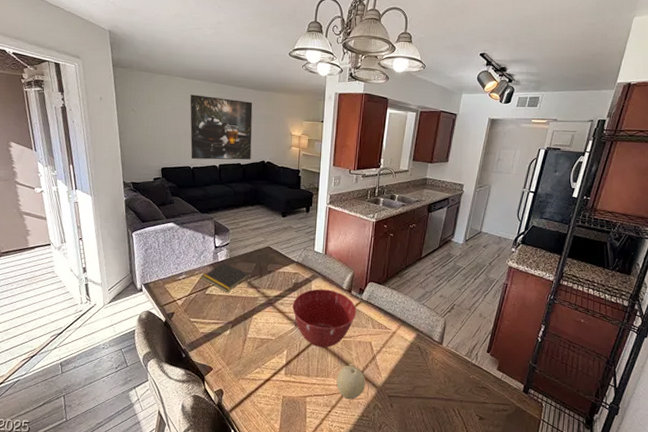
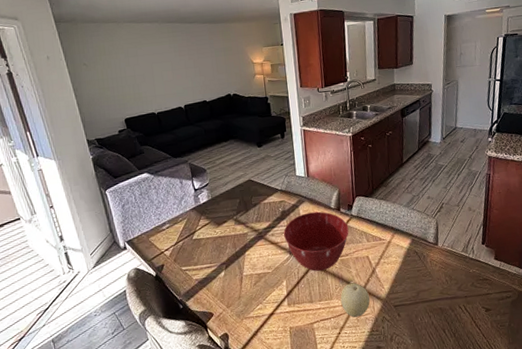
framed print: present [190,94,253,160] -> none [142,36,216,105]
notepad: present [201,262,250,293] -> none [185,203,235,234]

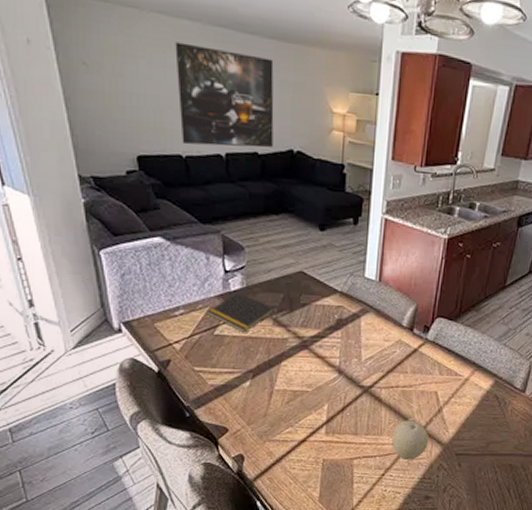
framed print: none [142,36,216,105] -> present [175,42,274,148]
notepad: none [185,203,235,234] -> present [206,292,276,333]
mixing bowl: present [283,211,349,271] -> none [335,326,420,400]

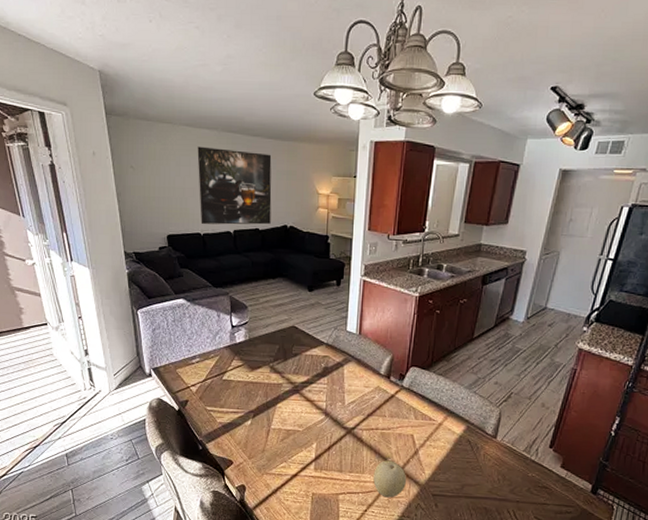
notepad: present [206,292,276,333] -> none [217,344,272,378]

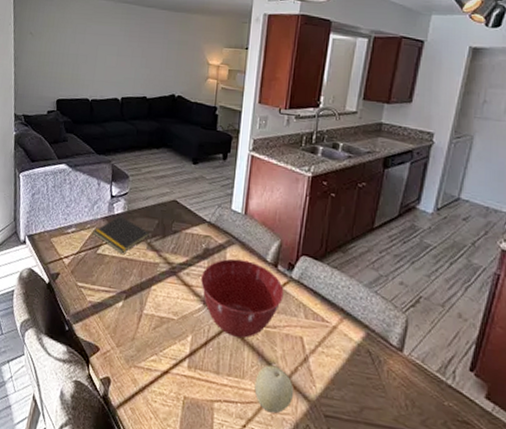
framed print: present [197,146,272,225] -> none [90,16,164,93]
notepad: none [217,344,272,378] -> present [93,215,150,254]
mixing bowl: none [322,374,396,440] -> present [201,258,284,338]

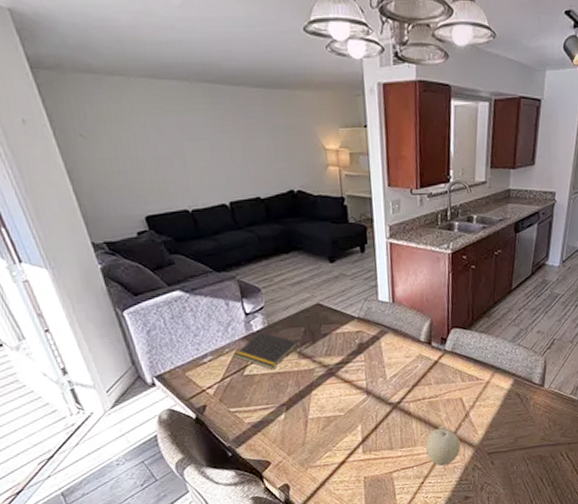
mixing bowl: present [201,258,284,338] -> none [360,345,441,415]

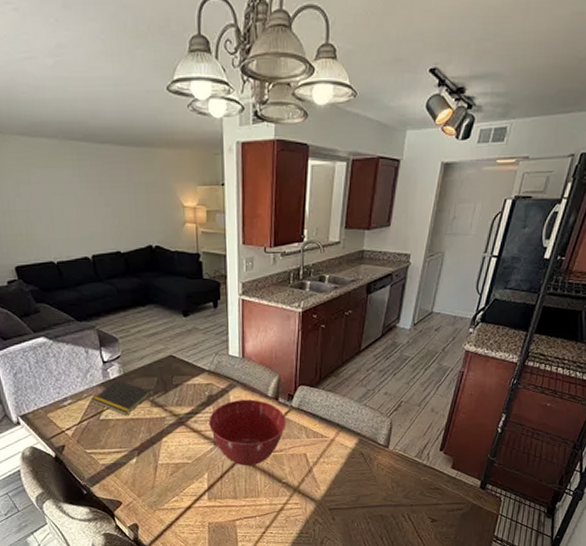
mixing bowl: none [360,345,441,415] -> present [209,399,286,466]
fruit: present [426,427,461,466] -> none [269,481,303,518]

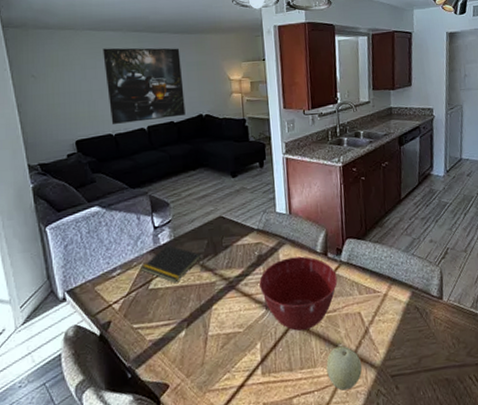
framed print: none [36,159,133,252] -> present [103,48,186,125]
fruit: none [269,481,303,518] -> present [326,345,363,391]

